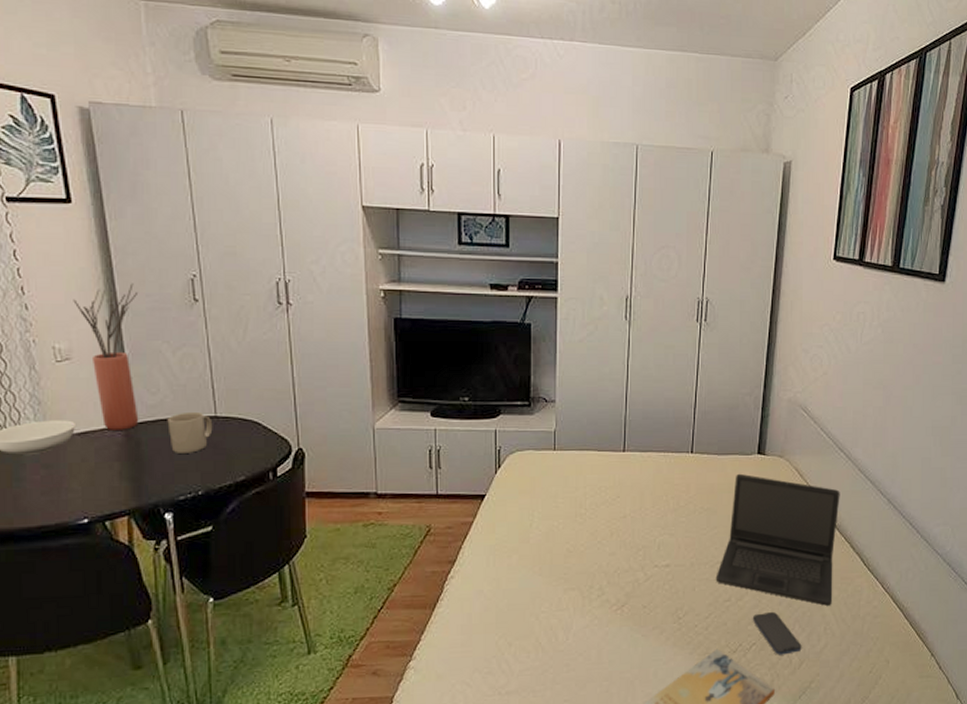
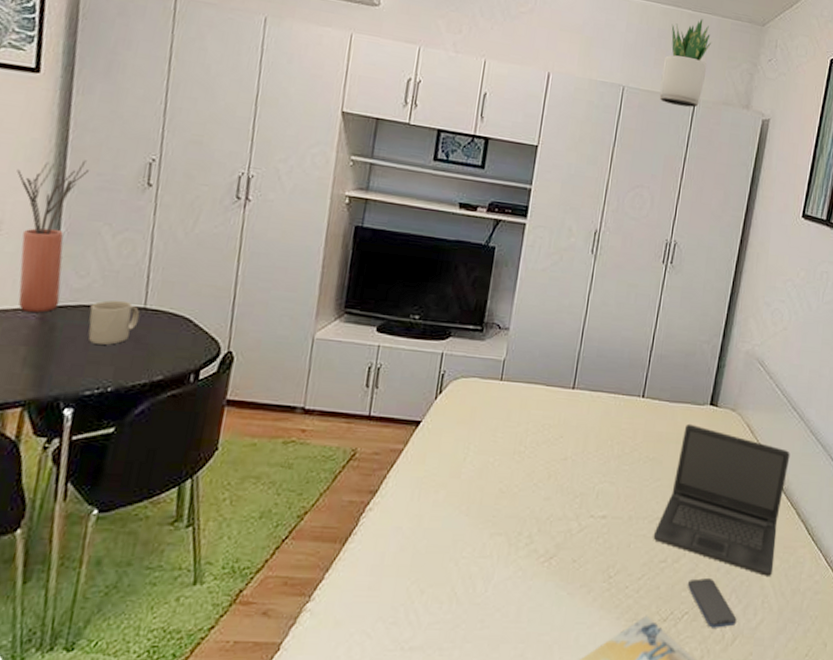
planter: none [675,61,722,158] -> present [659,19,711,108]

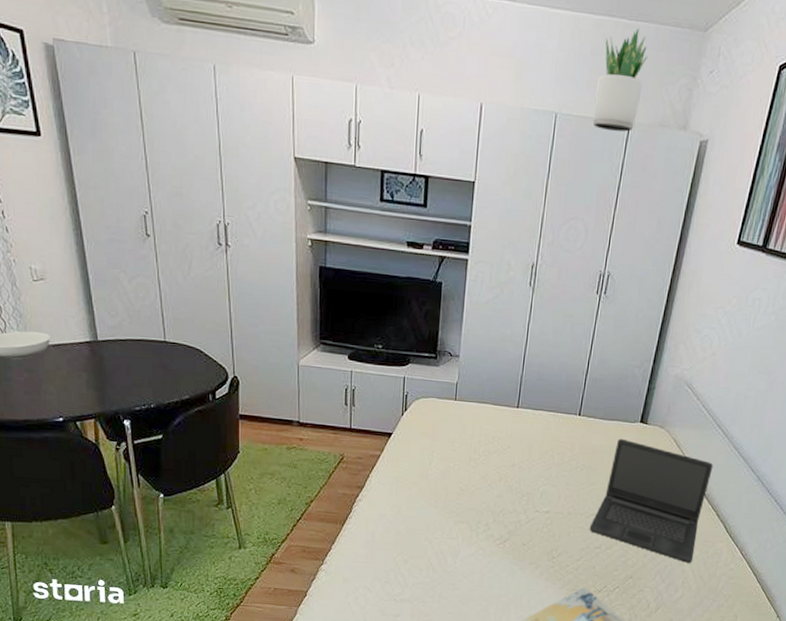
vase: present [17,160,90,313] -> none [45,215,102,346]
mug: present [87,300,140,345] -> none [125,335,163,371]
smartphone: present [687,577,737,628] -> none [618,561,660,600]

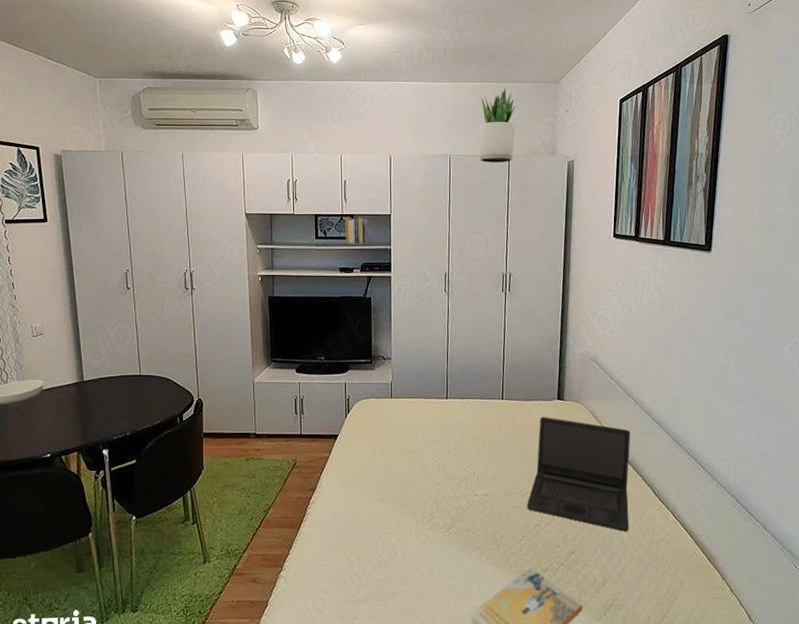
books: none [417,178,450,216] -> present [345,216,373,245]

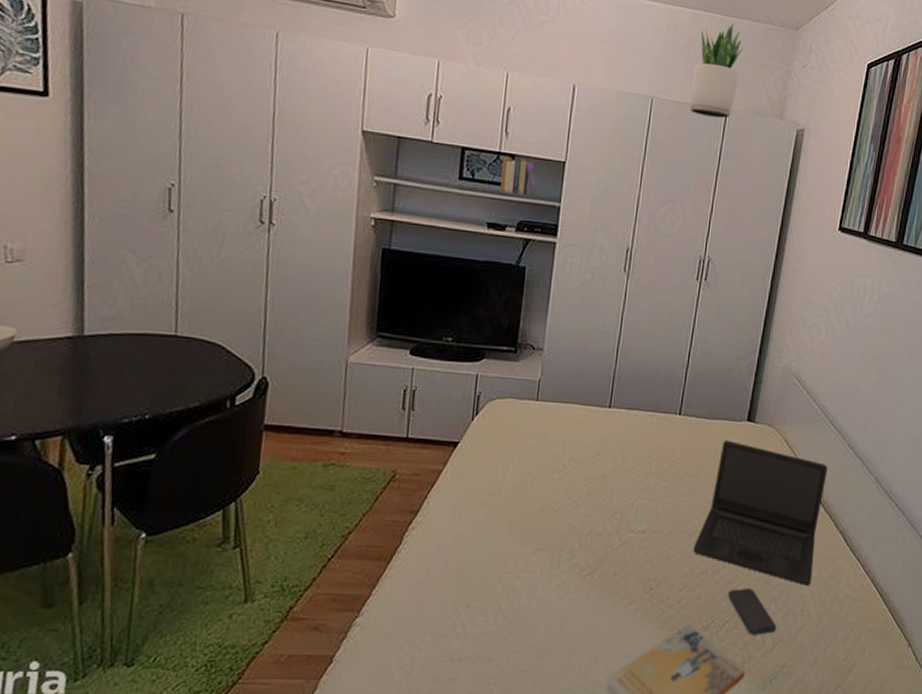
smartphone: none [559,535,605,575] -> present [727,587,777,635]

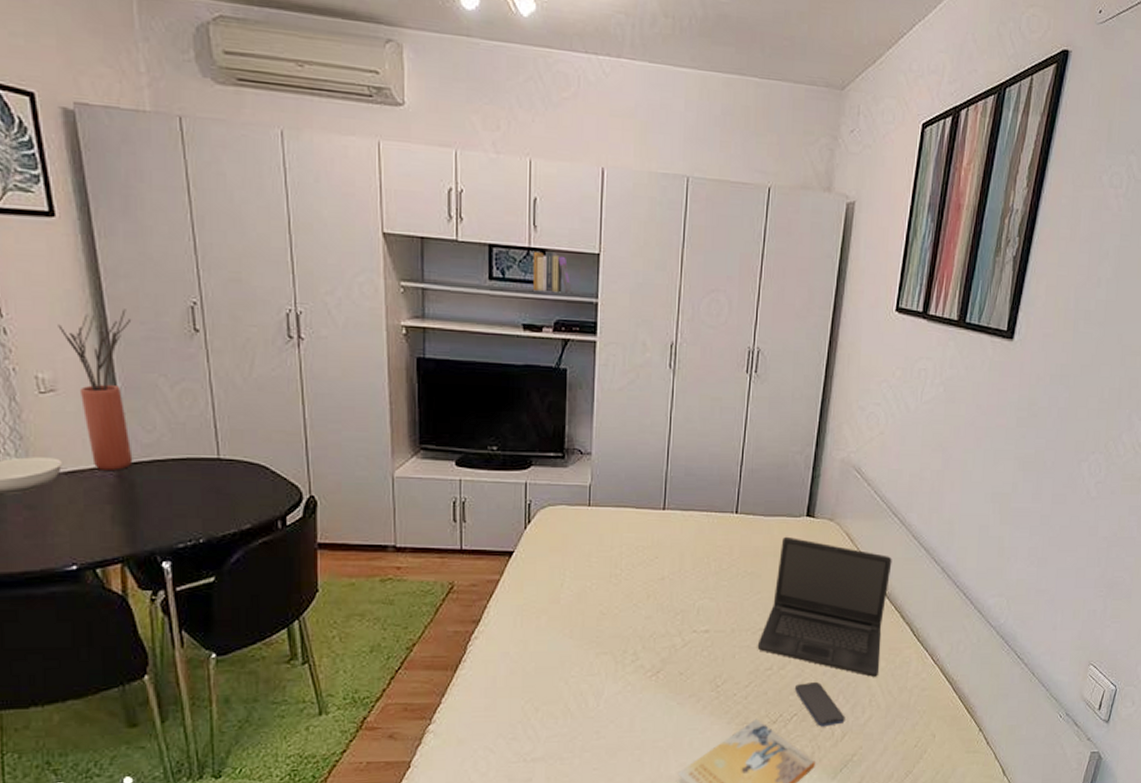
vase: none [34,186,109,342] -> present [58,309,133,470]
planter: present [689,24,742,119] -> none [729,87,783,195]

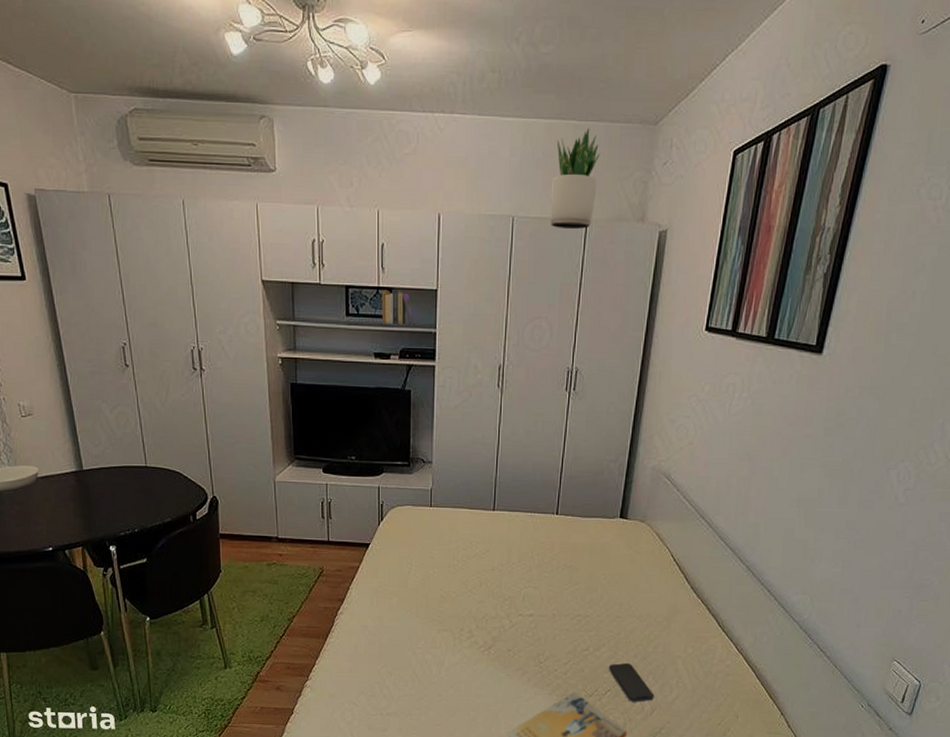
vase: present [58,309,133,470] -> none [31,350,87,476]
planter: none [729,87,783,195] -> present [550,129,600,229]
laptop: present [757,536,892,677] -> none [575,535,699,661]

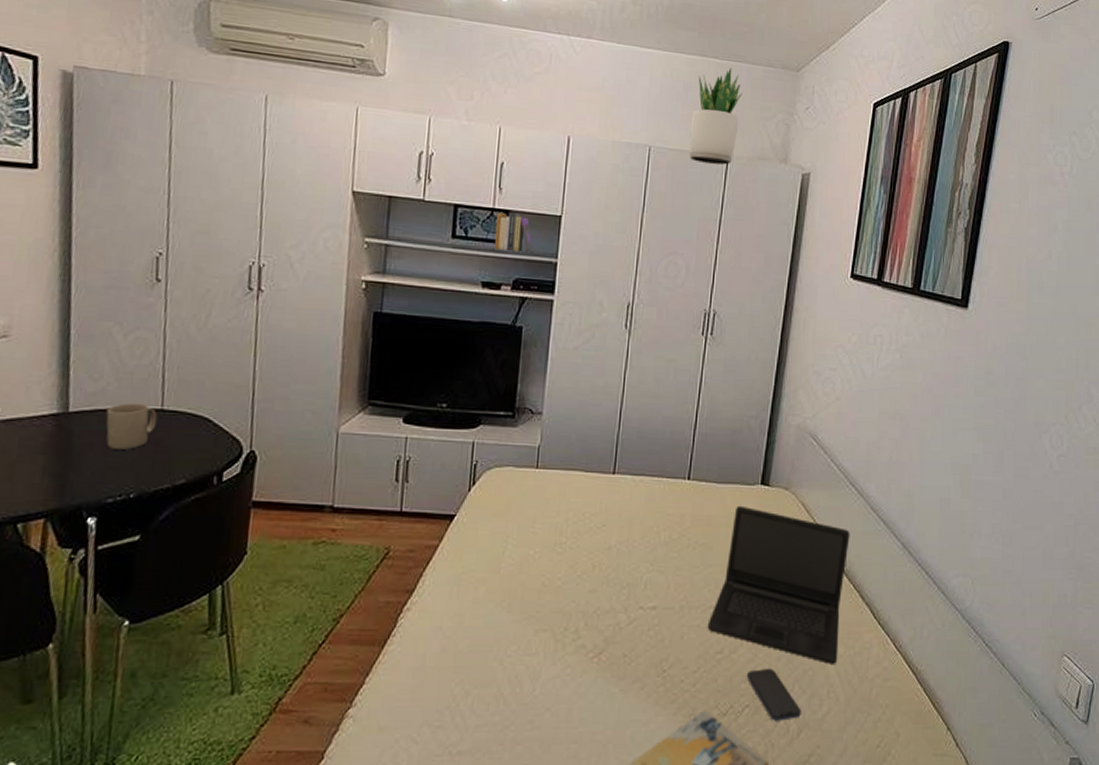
mug: none [108,461,144,497] -> present [106,402,158,450]
laptop: none [575,535,699,661] -> present [707,505,850,664]

